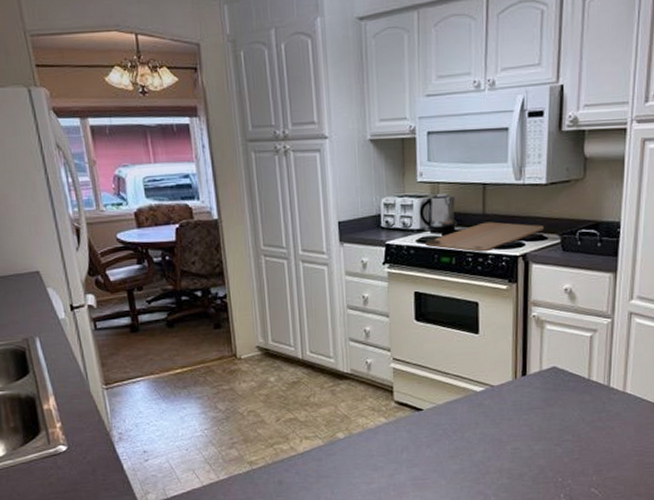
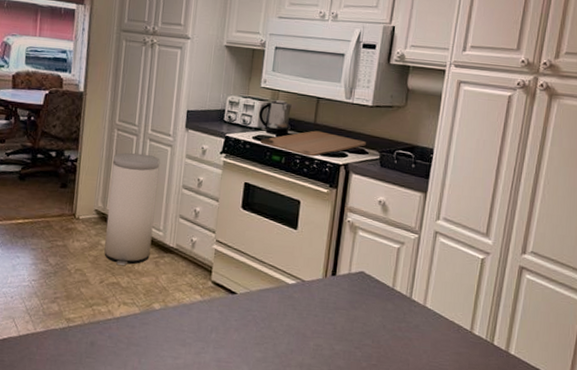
pedal bin: none [265,278,324,401] -> present [104,152,160,266]

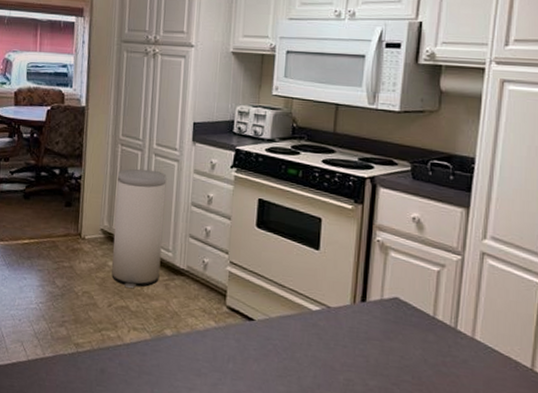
kettle: present [258,99,292,136] -> none [271,107,307,147]
chopping board: present [259,130,367,157] -> none [273,140,396,170]

